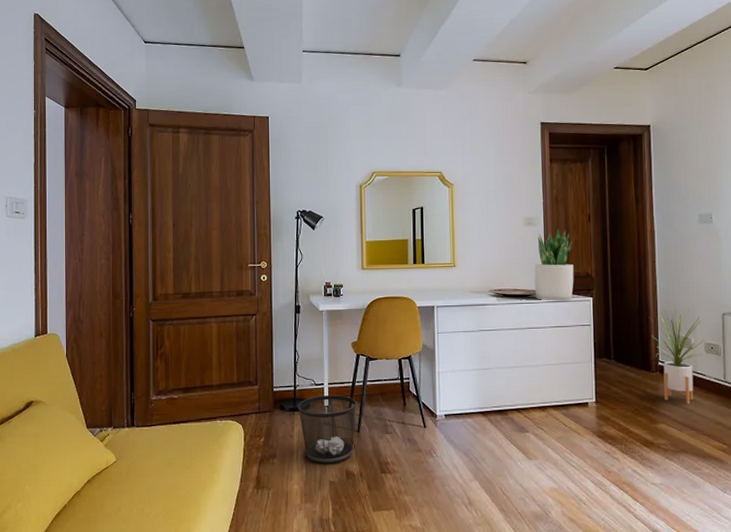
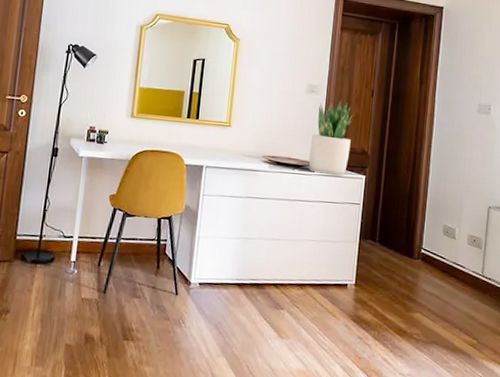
waste bin: present [298,394,357,463] -> none [41,249,107,325]
house plant: present [648,308,709,404] -> none [418,195,470,295]

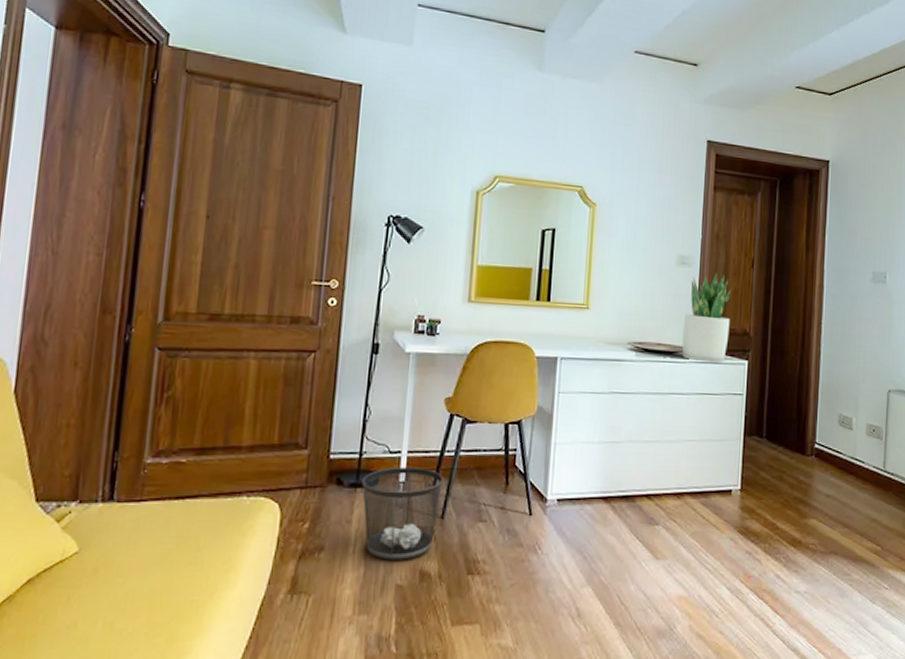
waste bin: none [41,249,107,325] -> present [362,466,444,560]

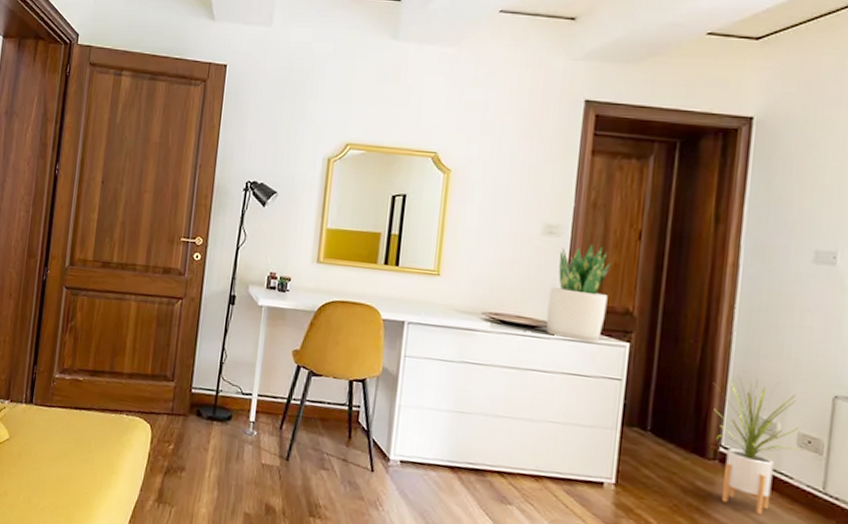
waste bin: present [362,466,444,560] -> none [217,407,290,492]
house plant: none [808,380,870,496] -> present [713,374,802,514]

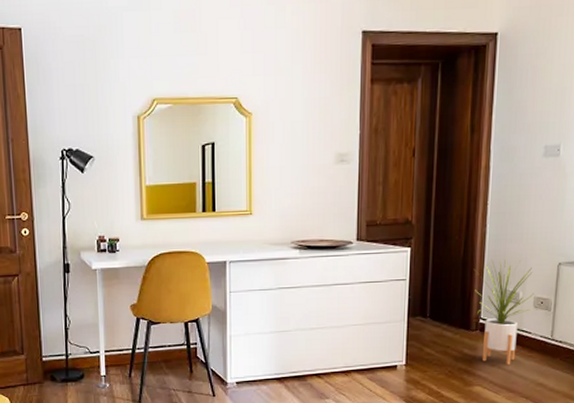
planter: present [545,244,611,343] -> none [344,166,392,253]

